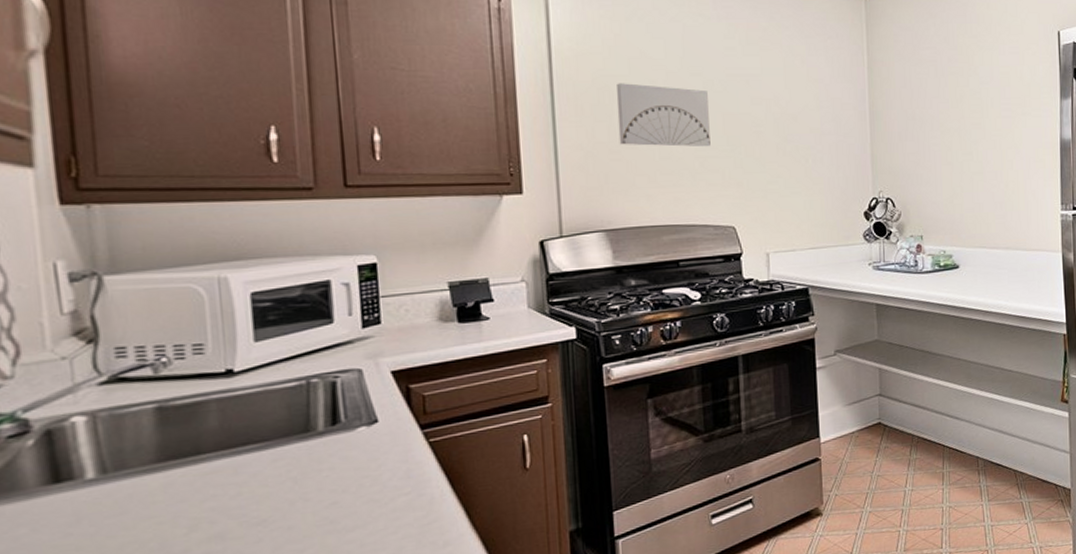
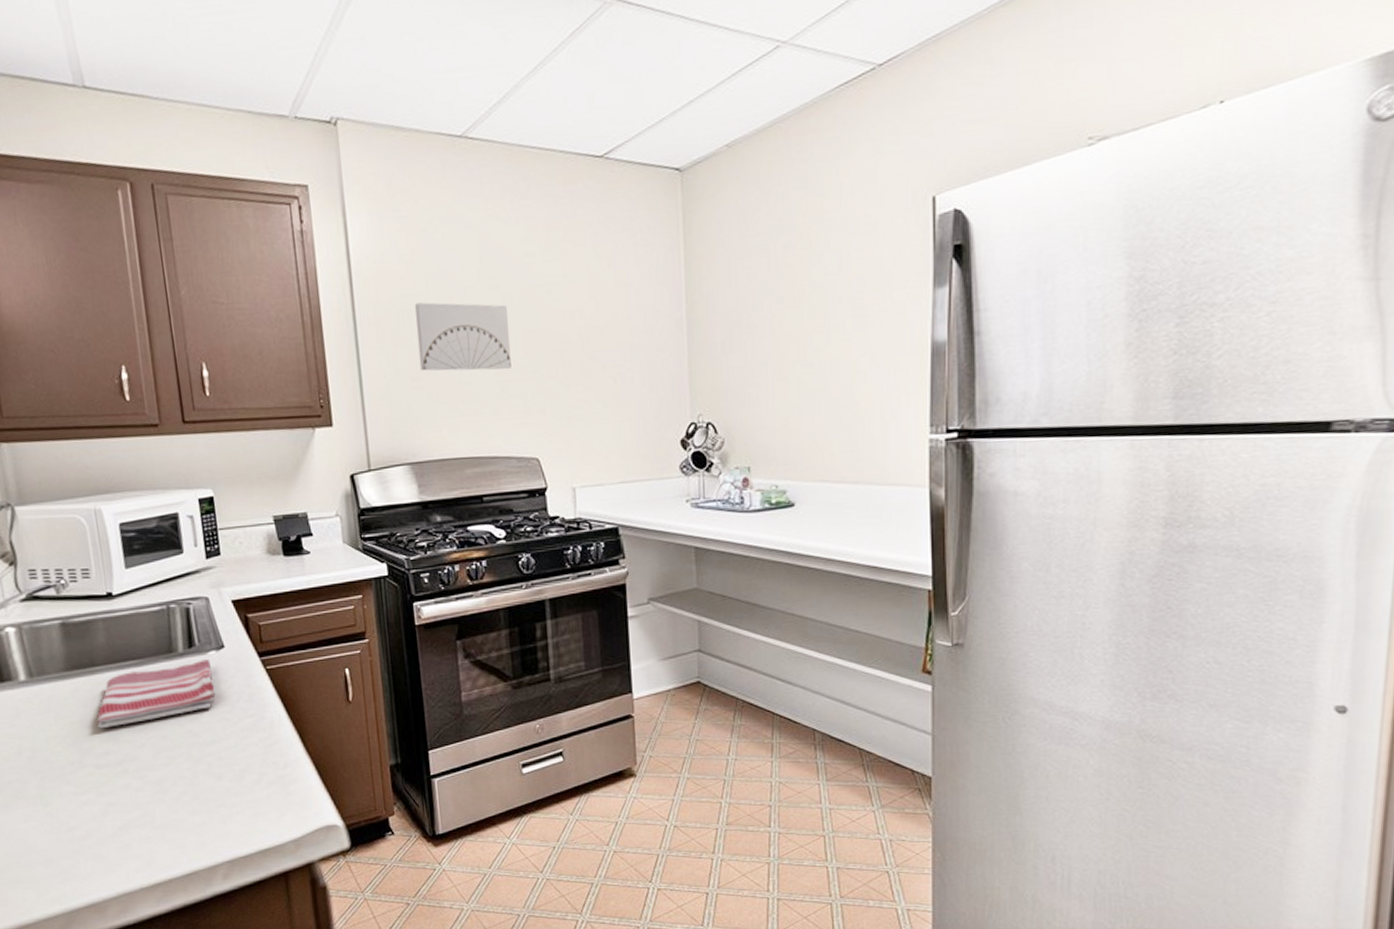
dish towel: none [195,436,363,526] -> present [96,659,216,728]

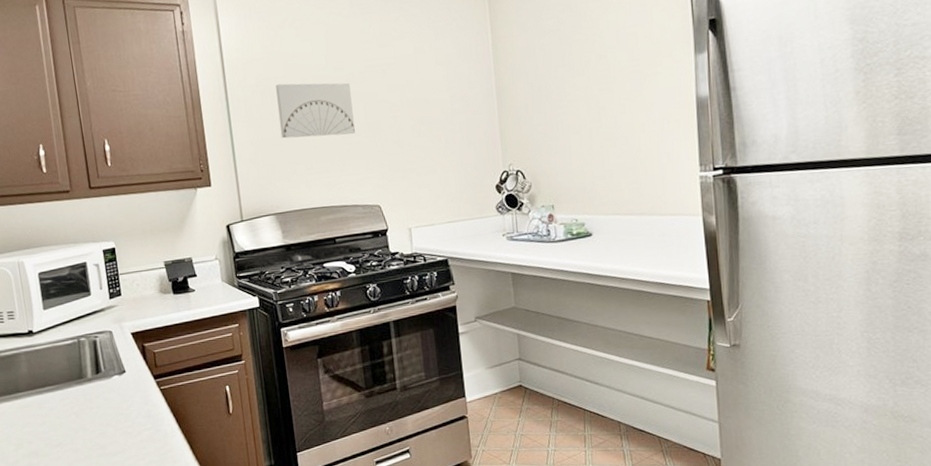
dish towel: present [96,659,216,728] -> none [20,383,119,444]

